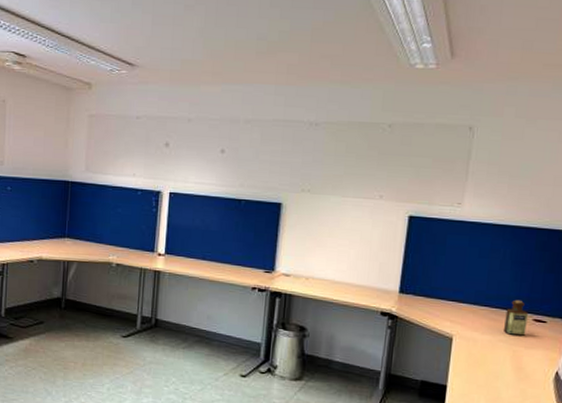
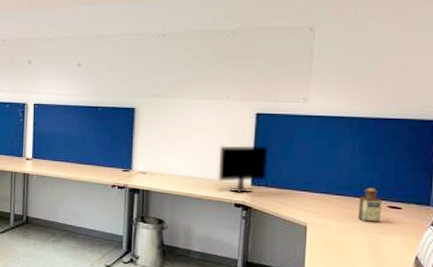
monitor: none [365,248,420,301] -> present [218,145,269,193]

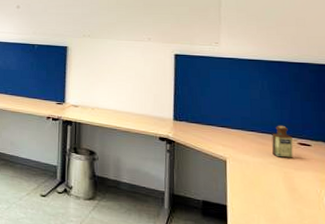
monitor: present [218,145,269,193] -> none [143,82,188,128]

